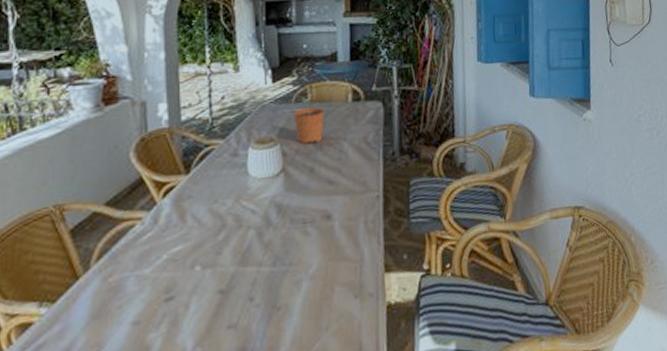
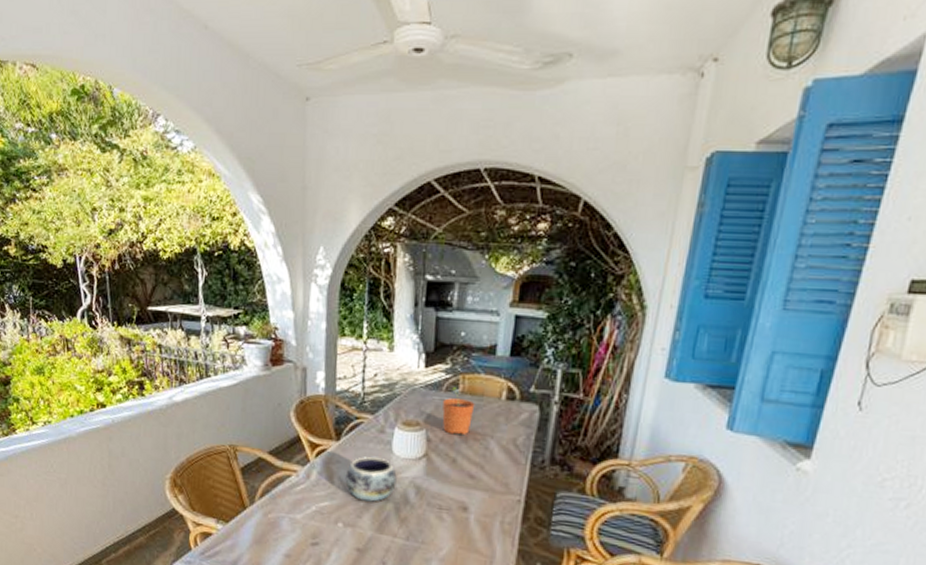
decorative bowl: none [199,182,256,235] -> present [345,456,397,502]

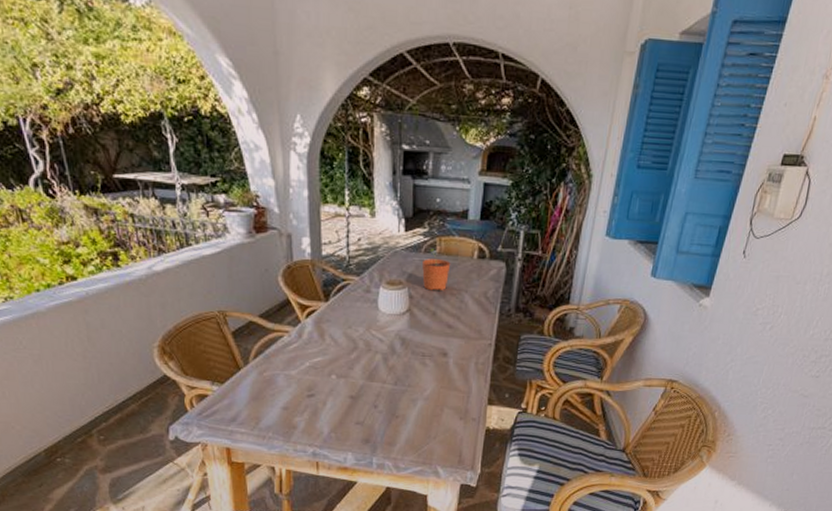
decorative bowl: present [345,456,397,502] -> none [336,314,384,355]

